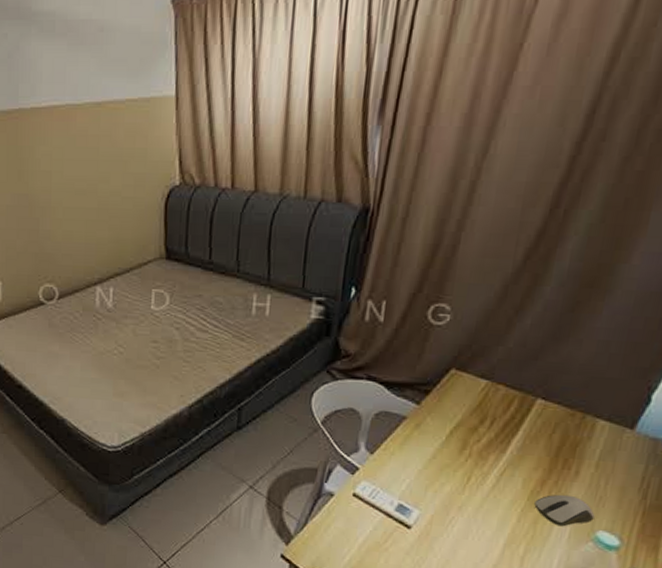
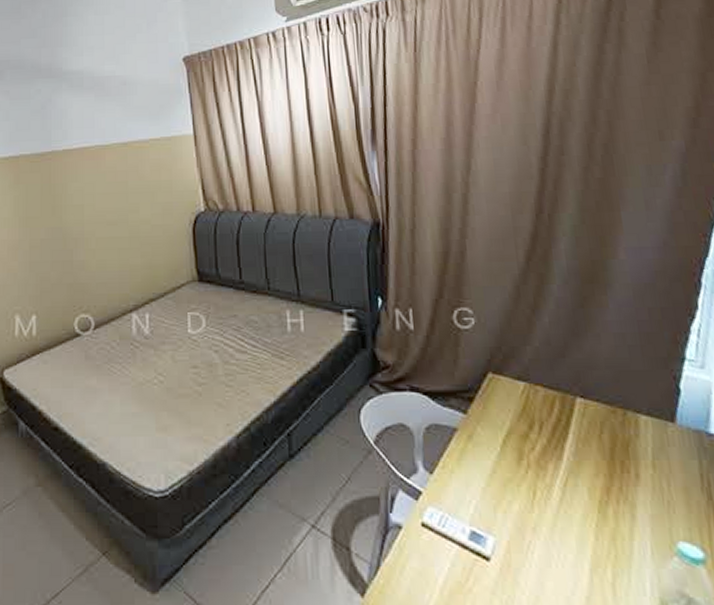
computer mouse: present [534,494,595,527] -> none [606,502,670,541]

